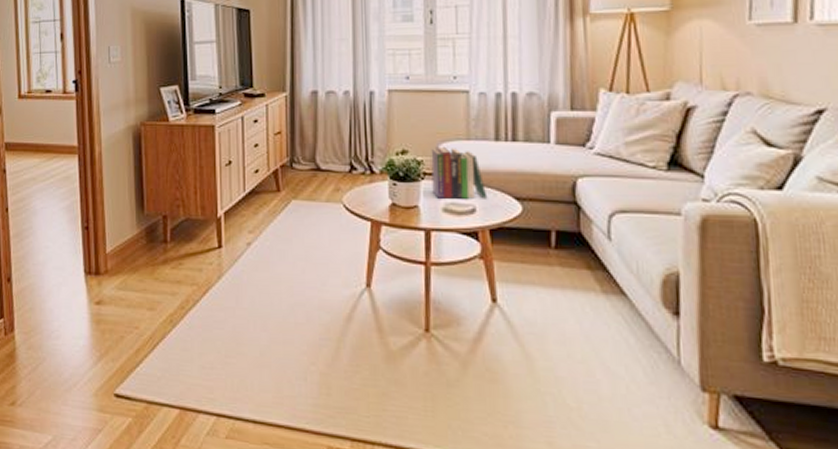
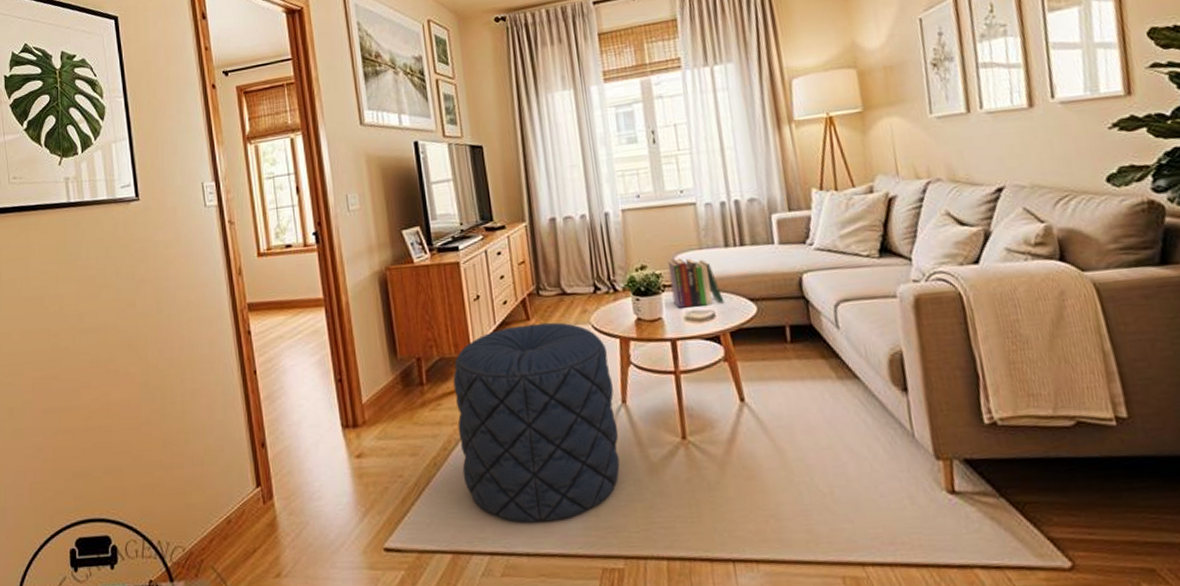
pouf: none [197,196,359,393] -> present [453,322,620,523]

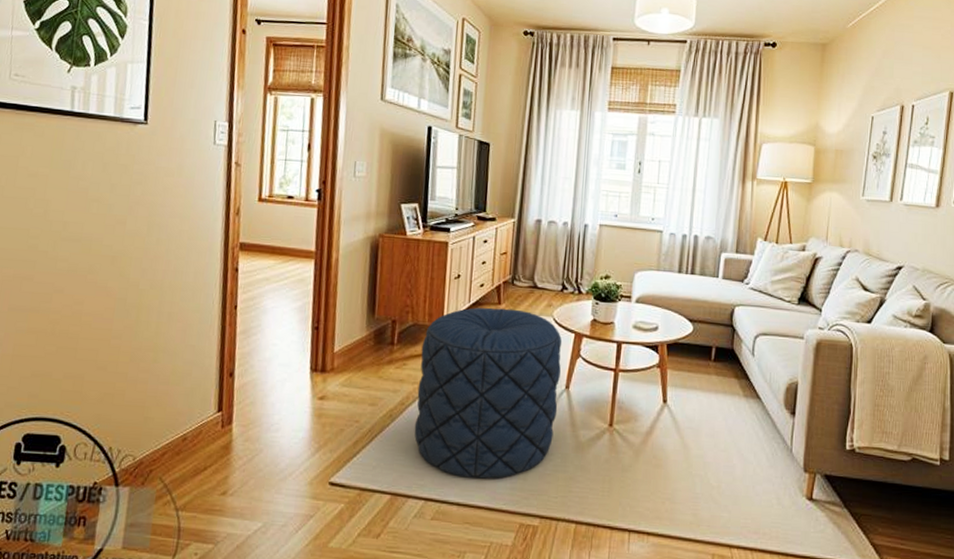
books: present [667,258,725,308] -> none [626,274,668,320]

